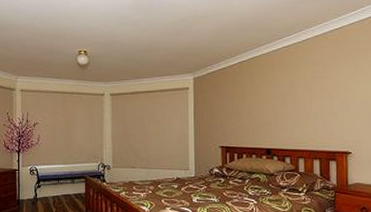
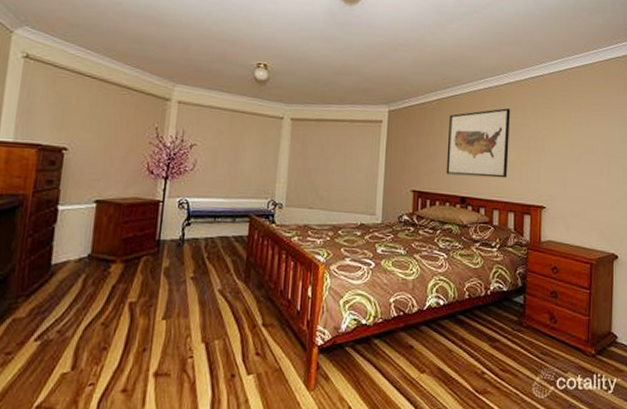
wall art: none [250,63,311,130] -> present [446,108,511,178]

